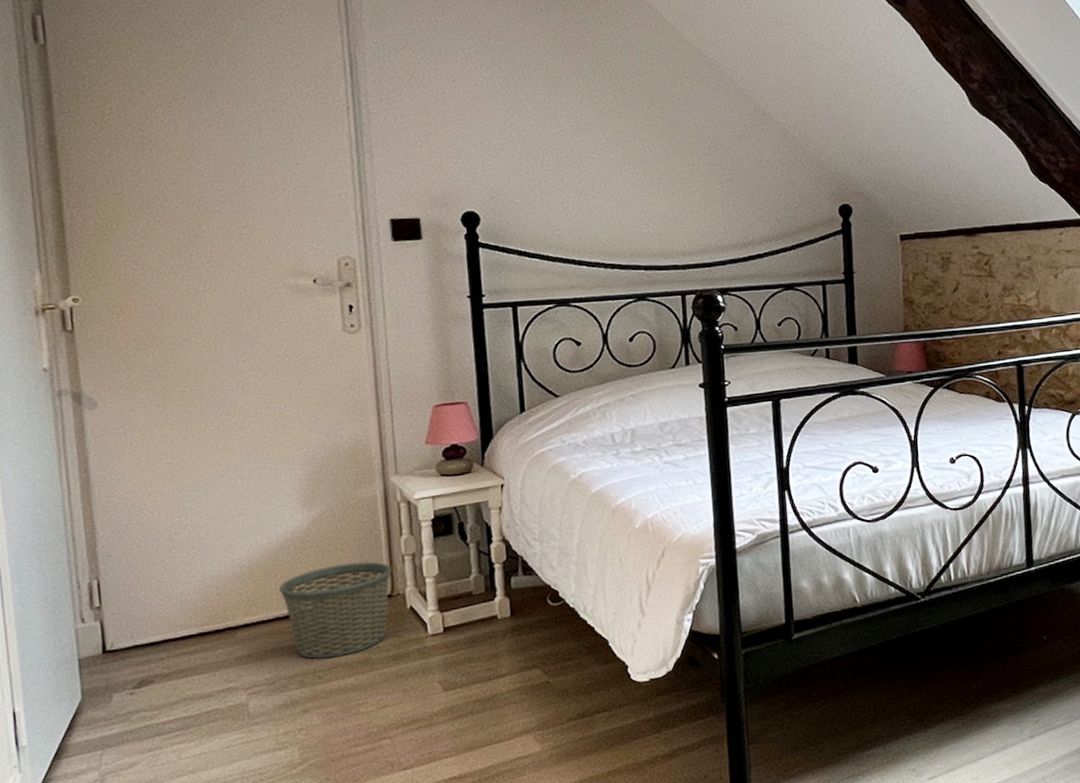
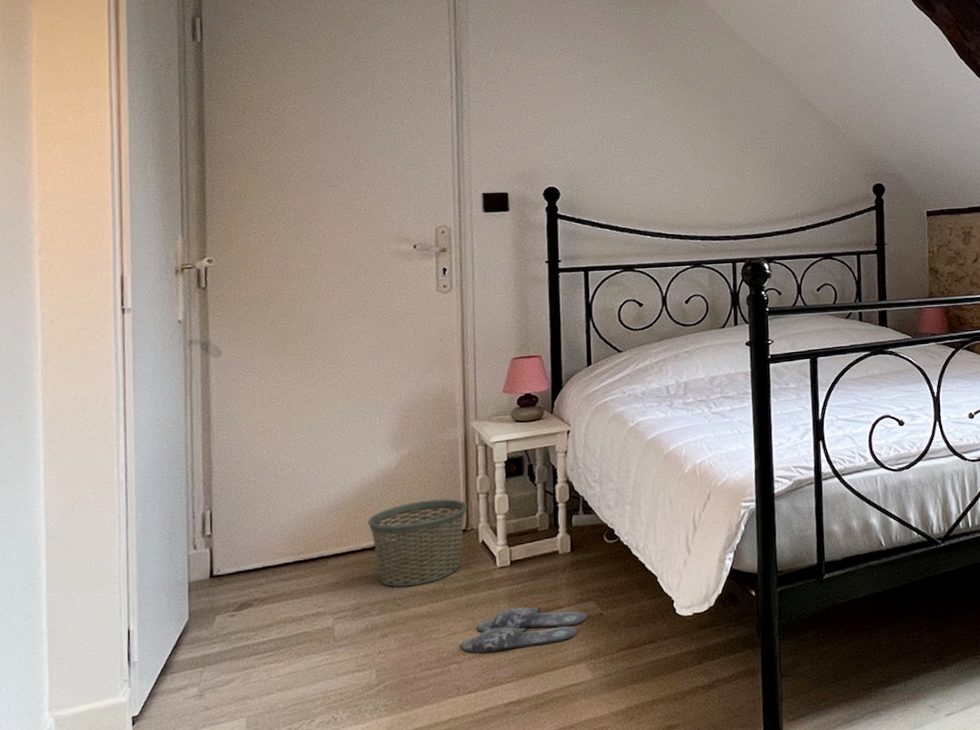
slippers: none [392,676,533,727] -> present [461,607,588,654]

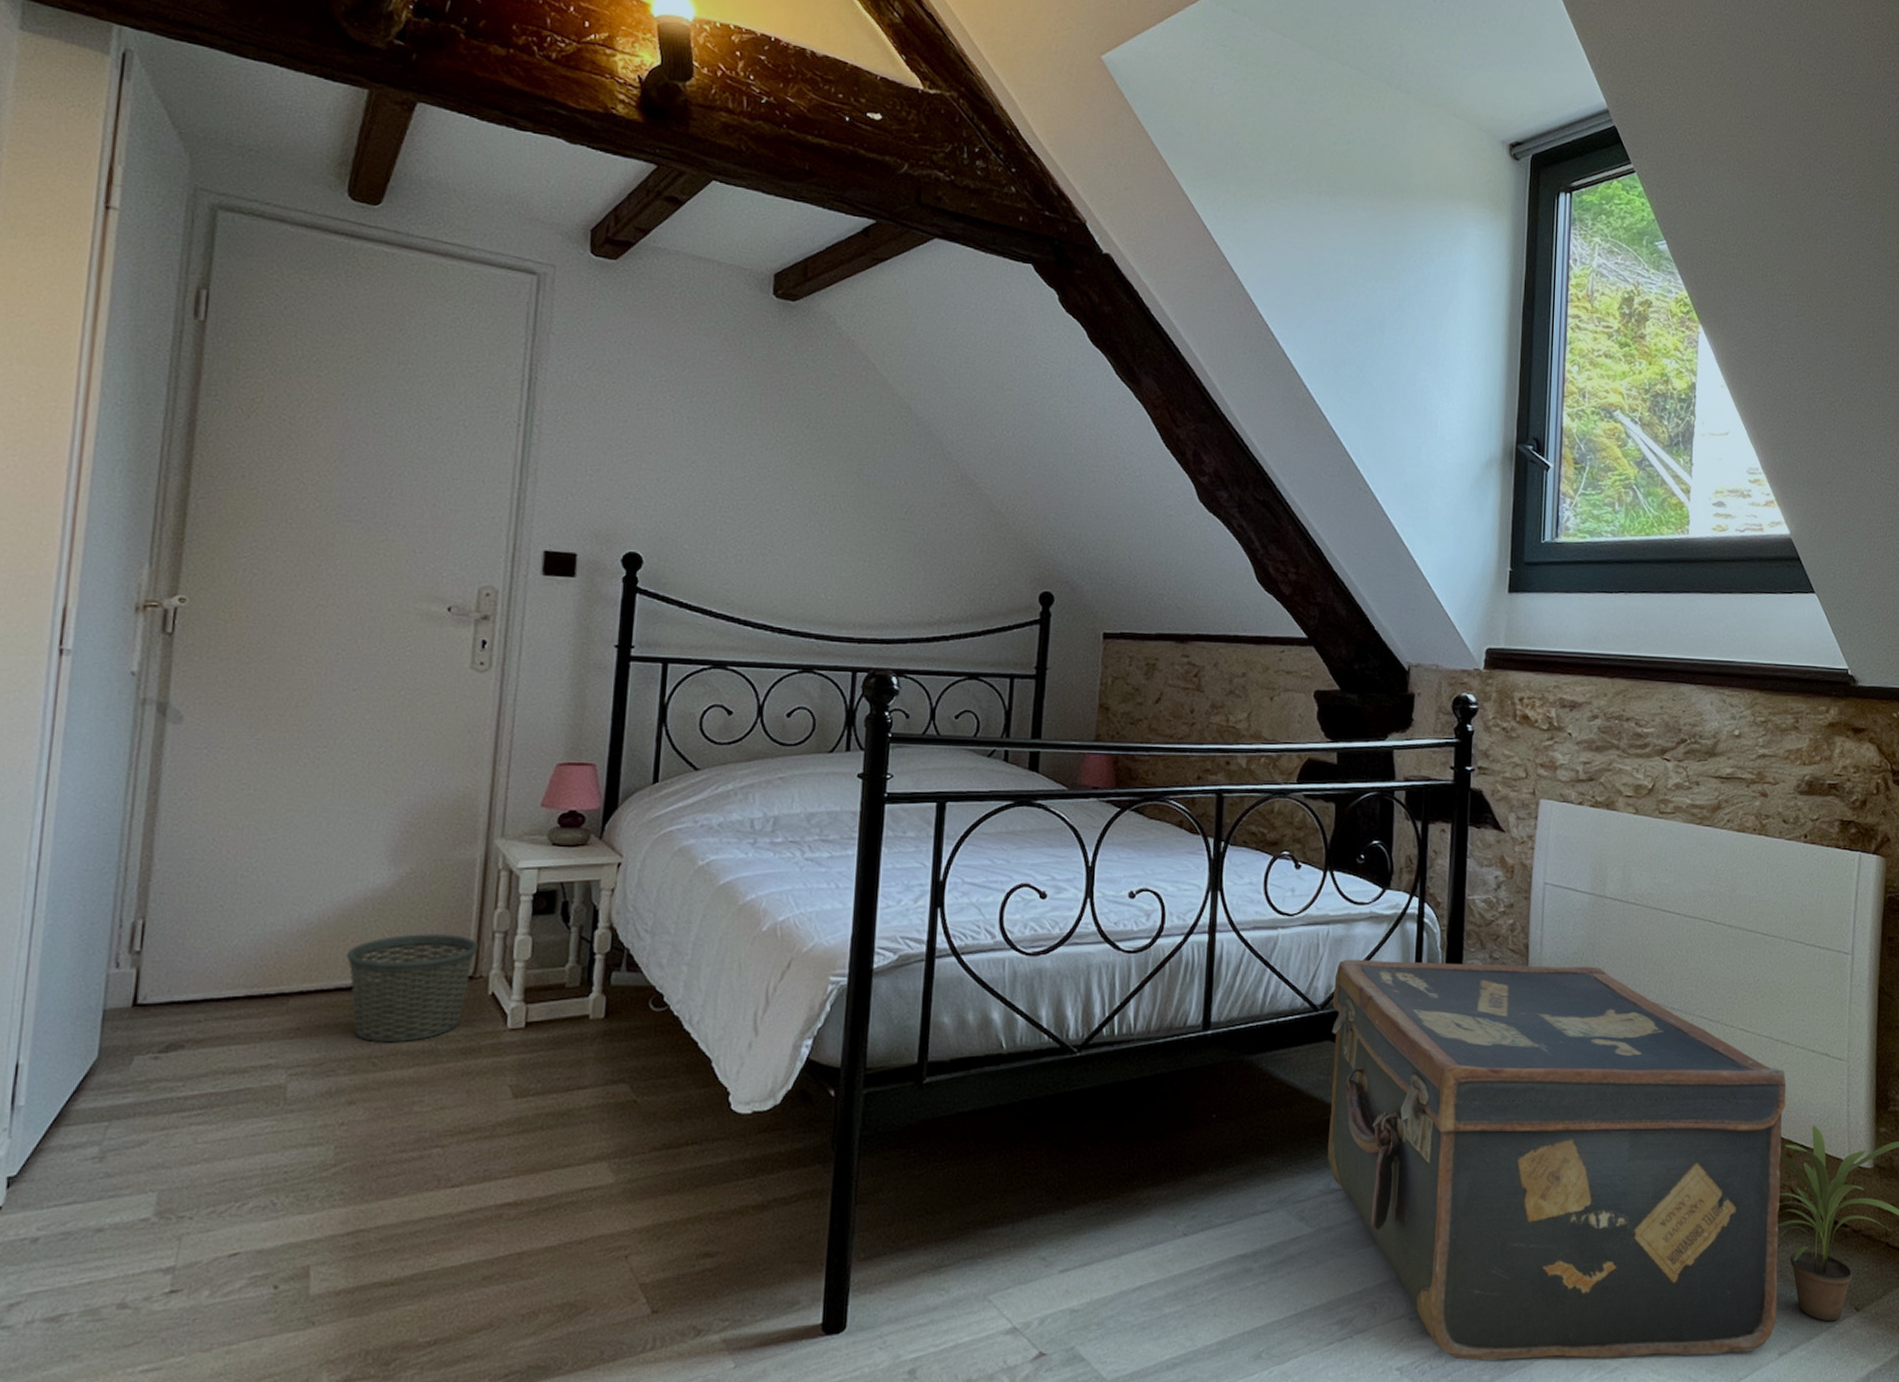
slippers: present [461,607,588,654] -> none [449,1082,617,1137]

